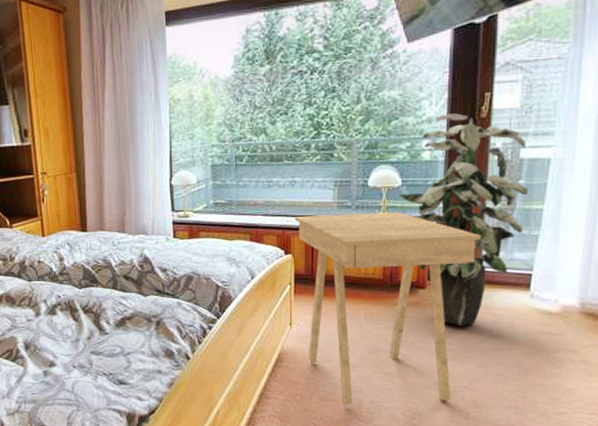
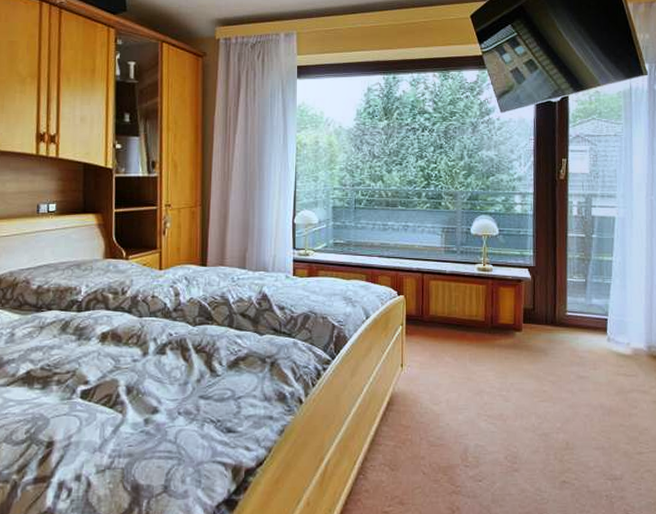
side table: present [294,211,482,405] -> none [406,258,566,450]
indoor plant: present [399,113,528,326] -> none [497,174,600,367]

